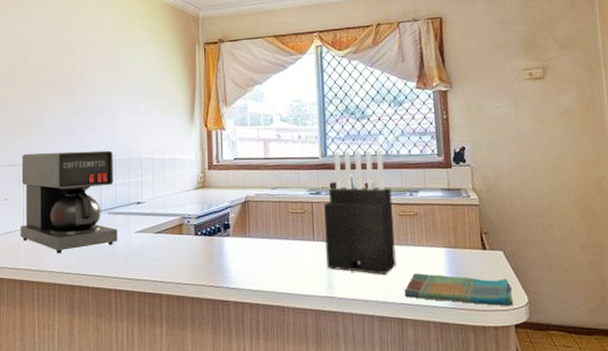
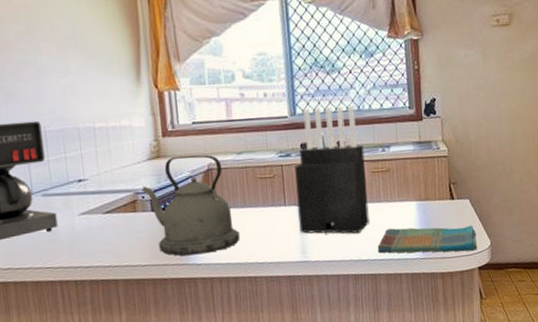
kettle: none [188,187,270,279] -> present [142,154,240,256]

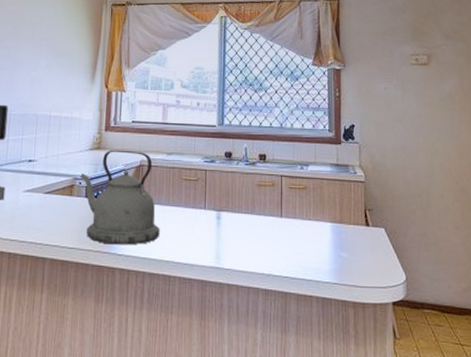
knife block: present [295,106,369,235] -> none [216,120,283,246]
dish towel: present [377,225,478,254] -> none [289,247,392,284]

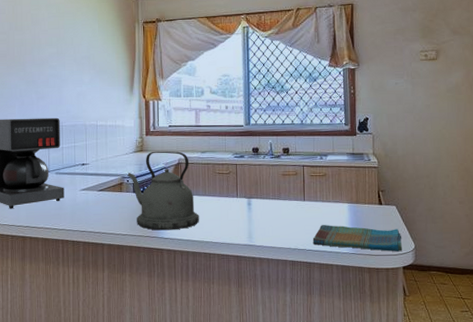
dish towel: none [289,247,392,284] -> present [312,225,403,252]

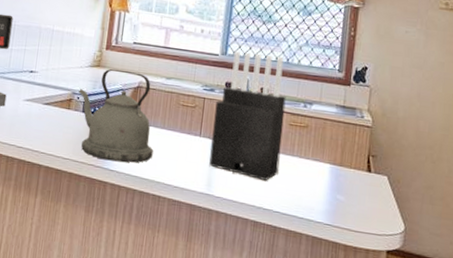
knife block: none [247,120,307,226] -> present [209,51,286,181]
dish towel: present [312,225,403,252] -> none [281,184,390,232]

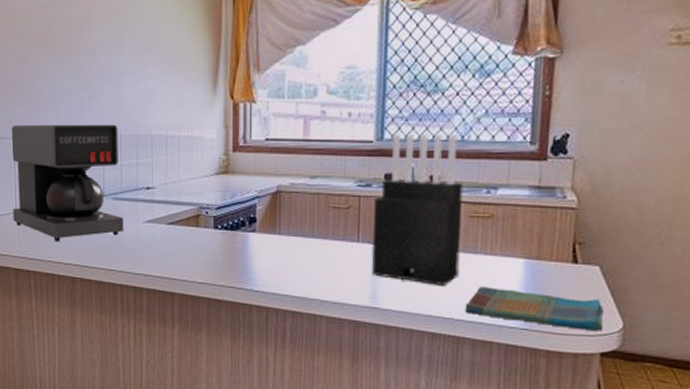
kettle: present [78,68,153,163] -> none [206,173,303,281]
dish towel: none [281,184,390,232] -> present [465,287,604,332]

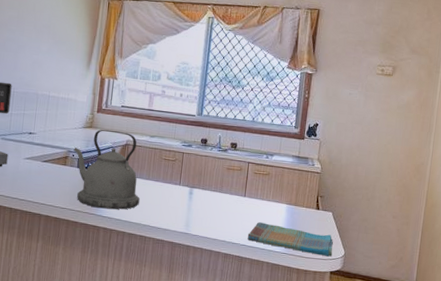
kettle: none [206,173,303,281] -> present [73,129,140,210]
knife block: present [372,134,463,285] -> none [187,112,252,220]

